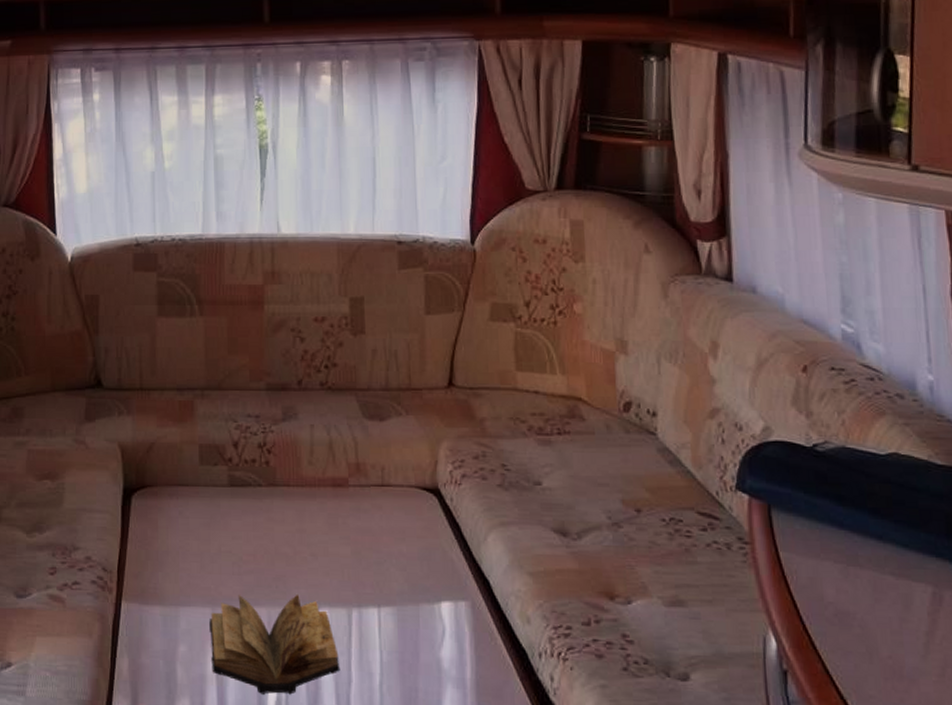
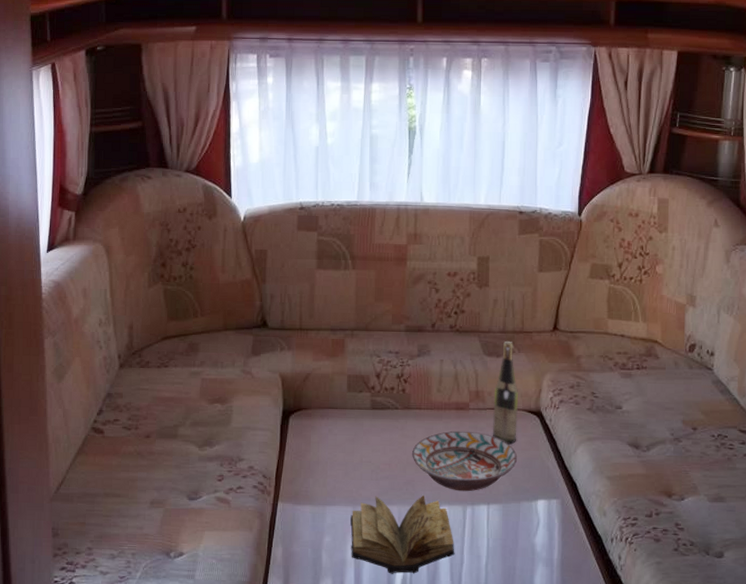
decorative bowl: none [281,513,413,591] -> present [412,431,518,492]
wine bottle: none [378,401,410,531] -> present [492,341,519,445]

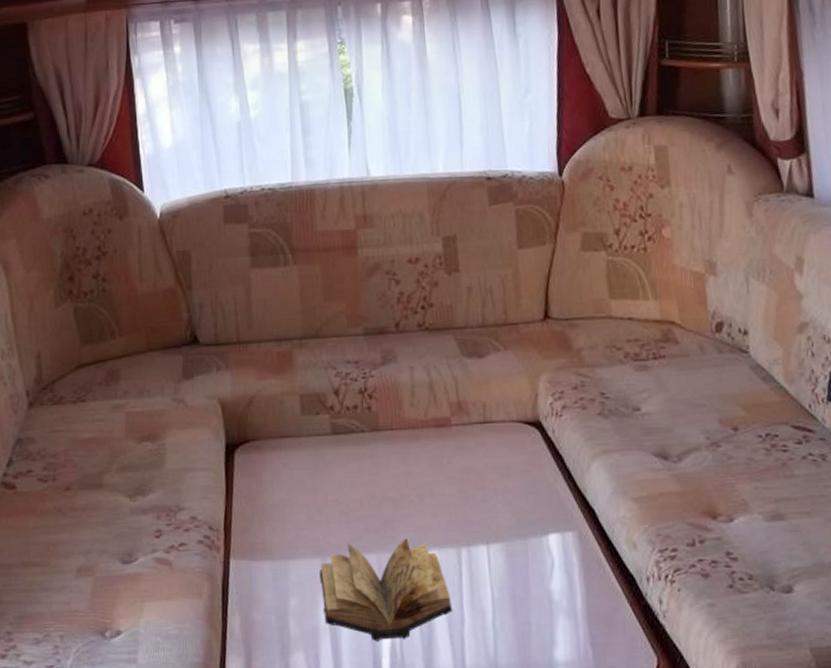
decorative bowl: present [412,431,518,492] -> none [387,453,518,530]
wine bottle: present [492,341,519,445] -> none [479,337,514,466]

